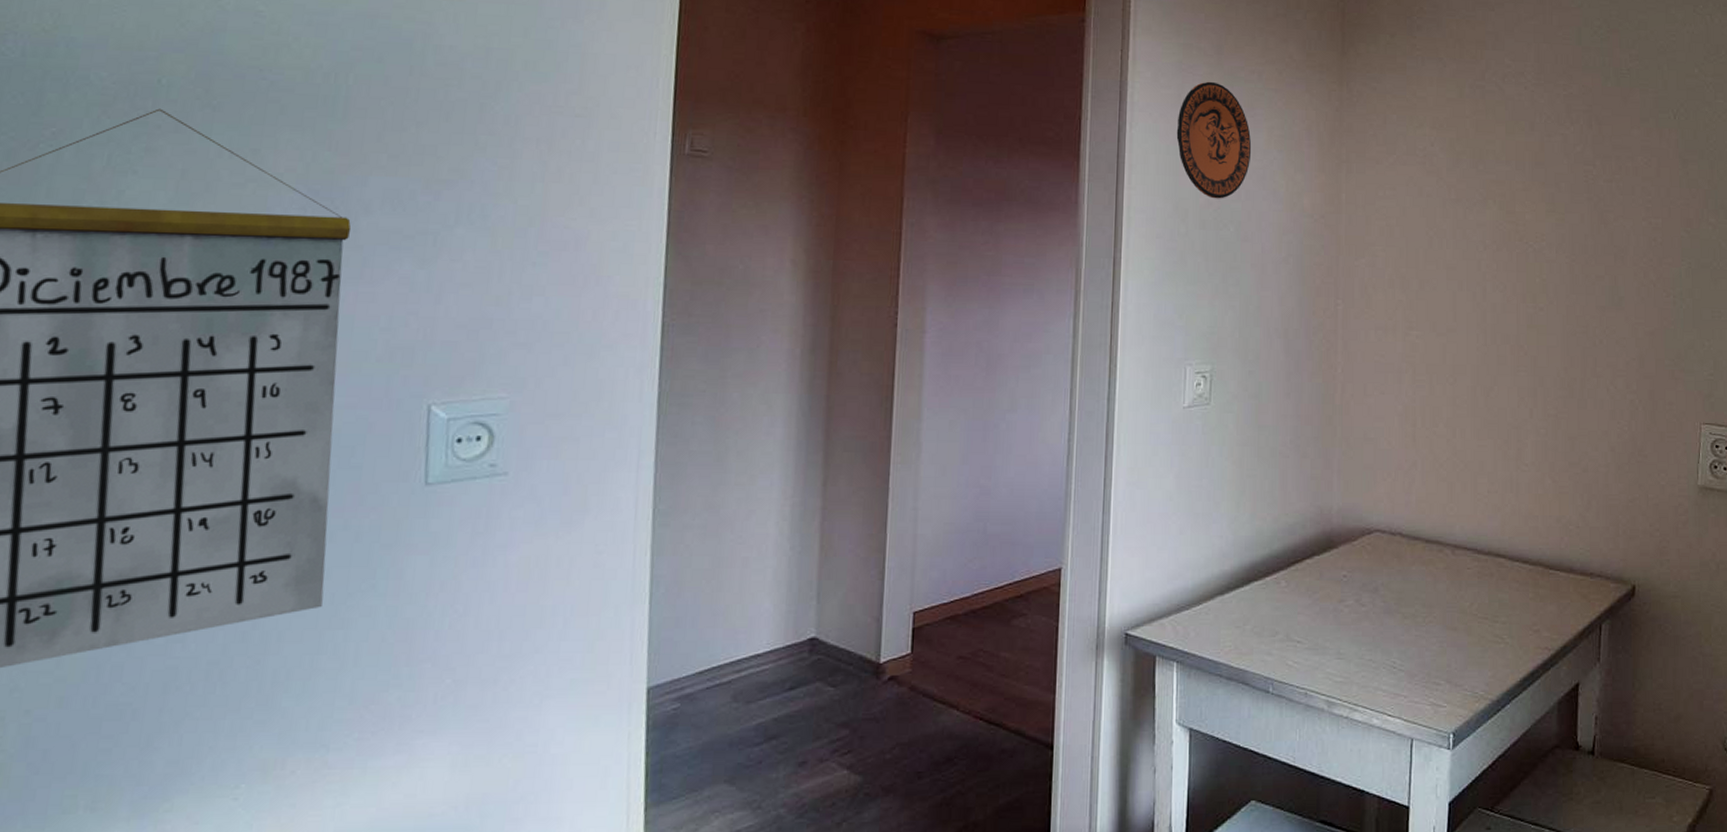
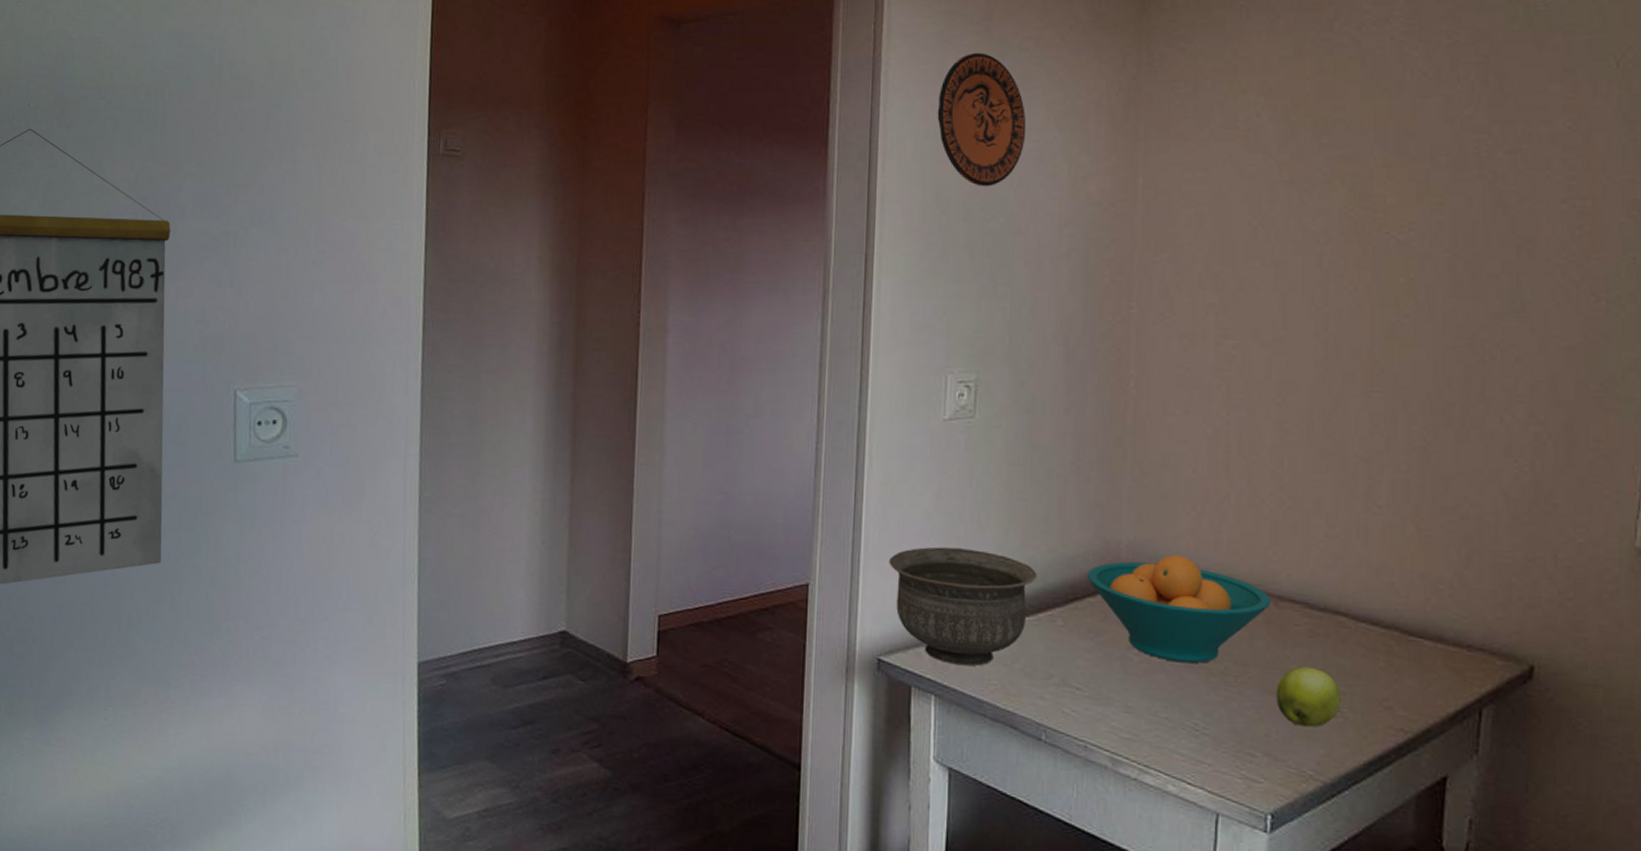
bowl: none [1135,524,1264,632] -> present [888,546,1037,667]
fruit bowl: none [1305,517,1449,610] -> present [1087,555,1271,664]
apple: none [1454,603,1503,654] -> present [1276,666,1341,728]

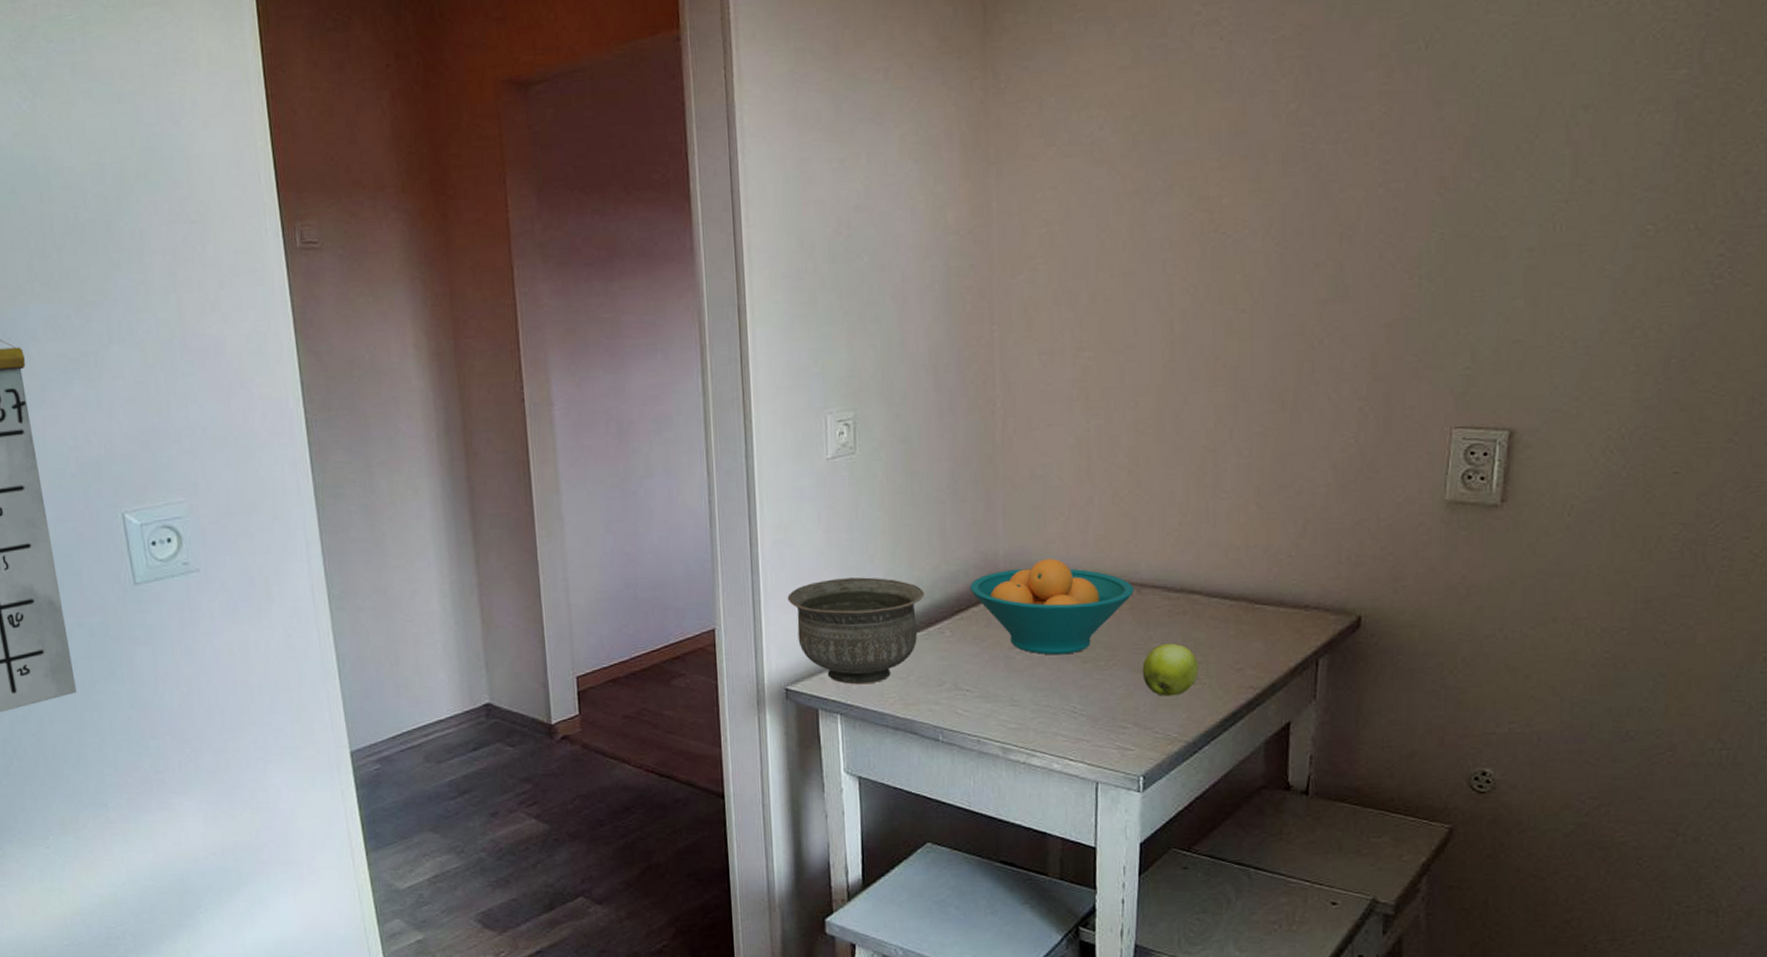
decorative plate: present [937,52,1027,187] -> none [794,89,883,227]

